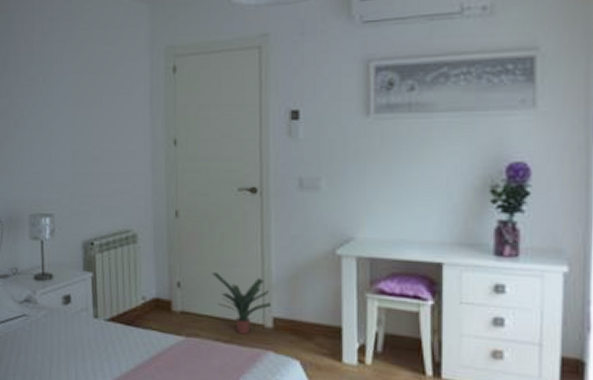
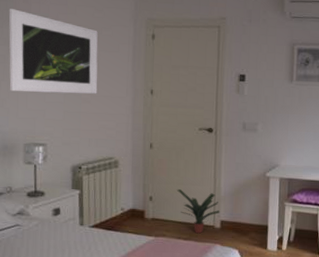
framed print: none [10,52,110,152] -> present [8,9,98,94]

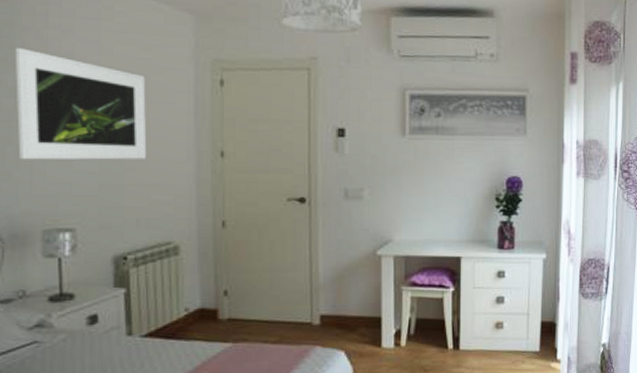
potted plant: present [176,188,220,234] -> none [260,277,319,334]

